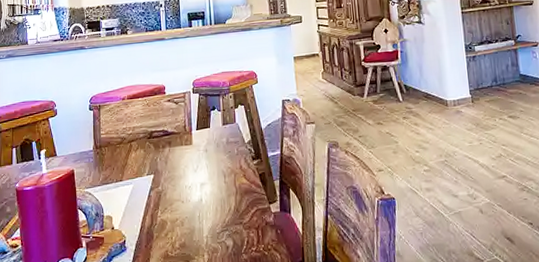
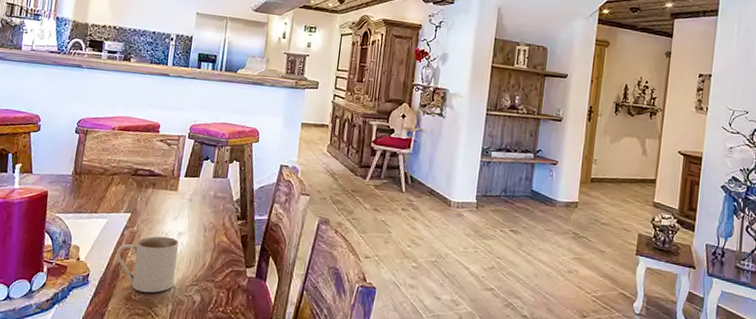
mug: none [147,189,206,248] -> present [116,236,179,293]

